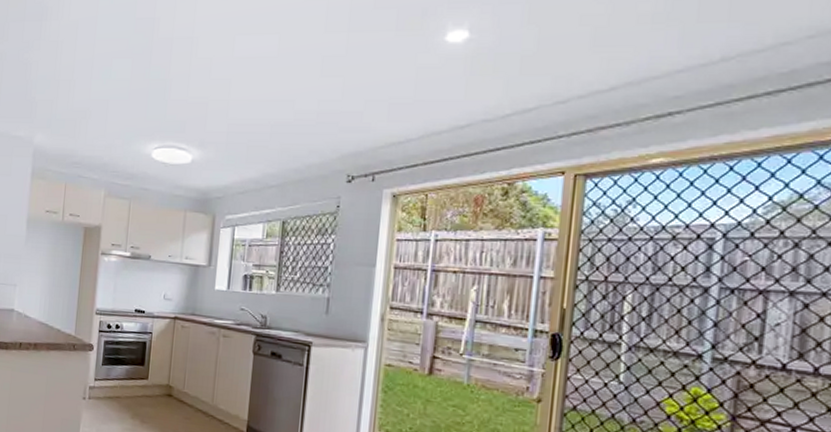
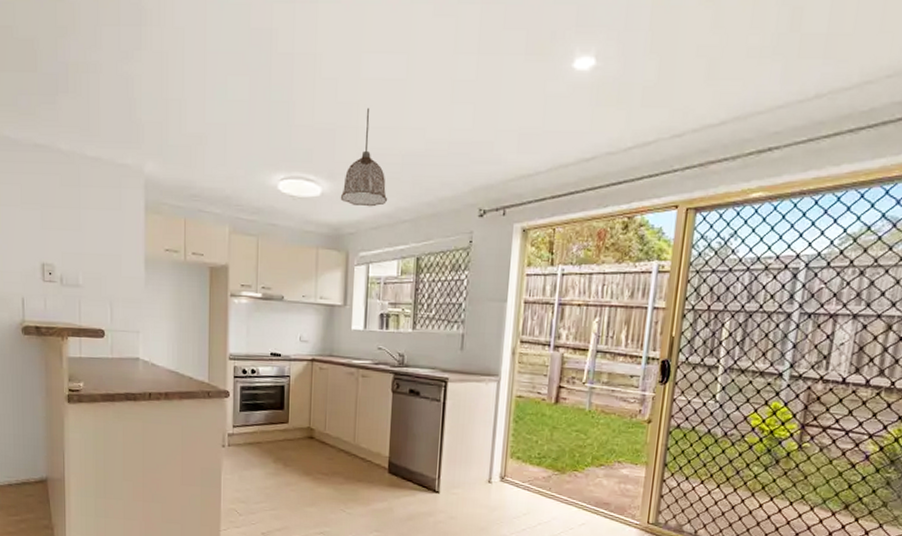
pendant lamp: none [209,83,256,173] -> present [340,108,388,207]

